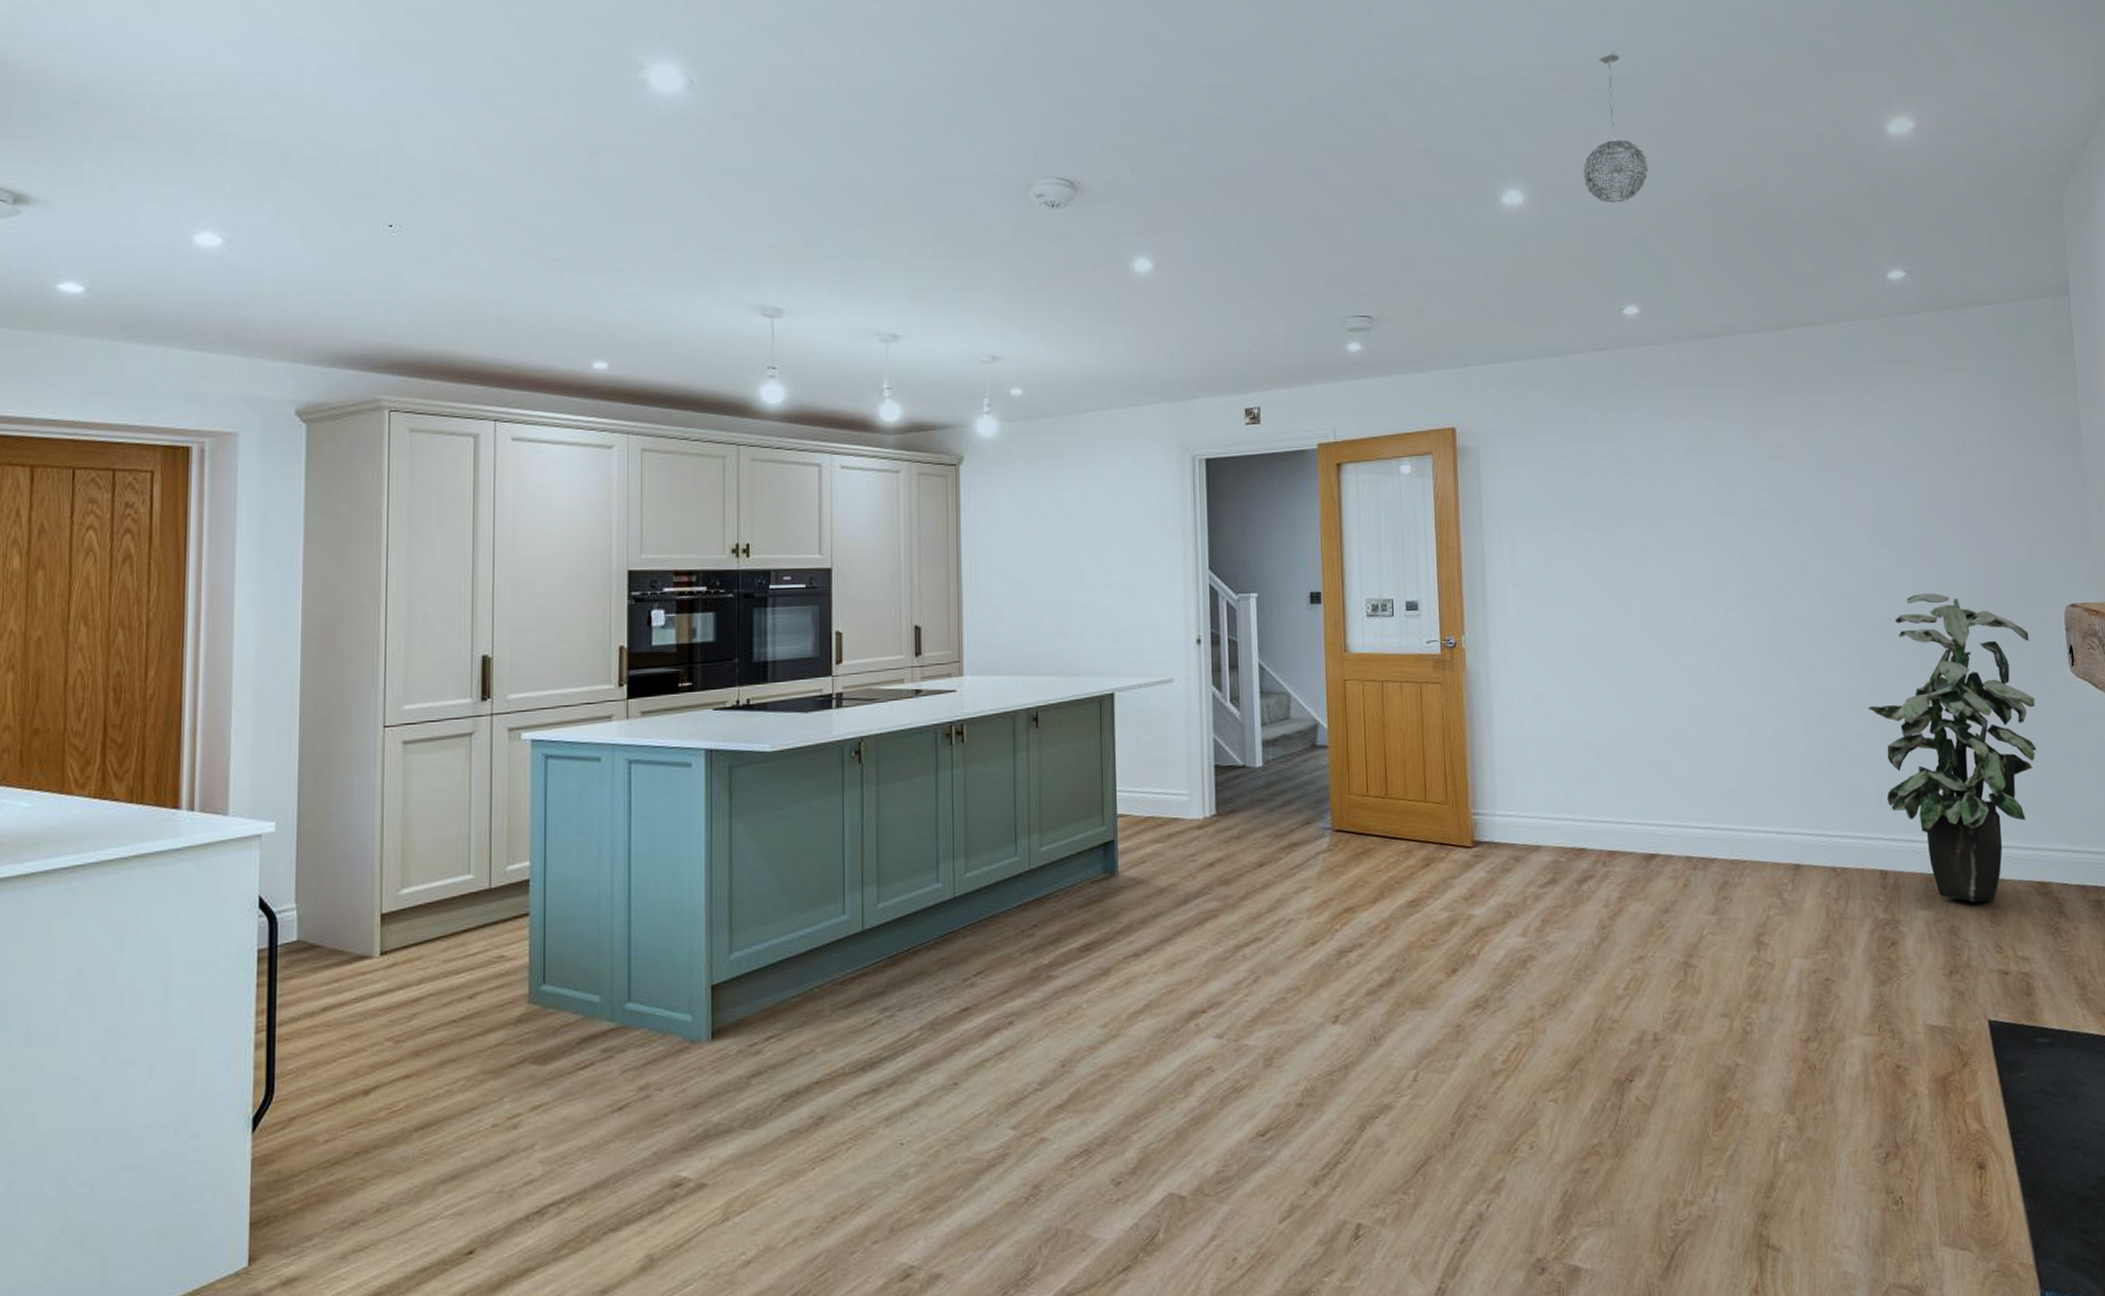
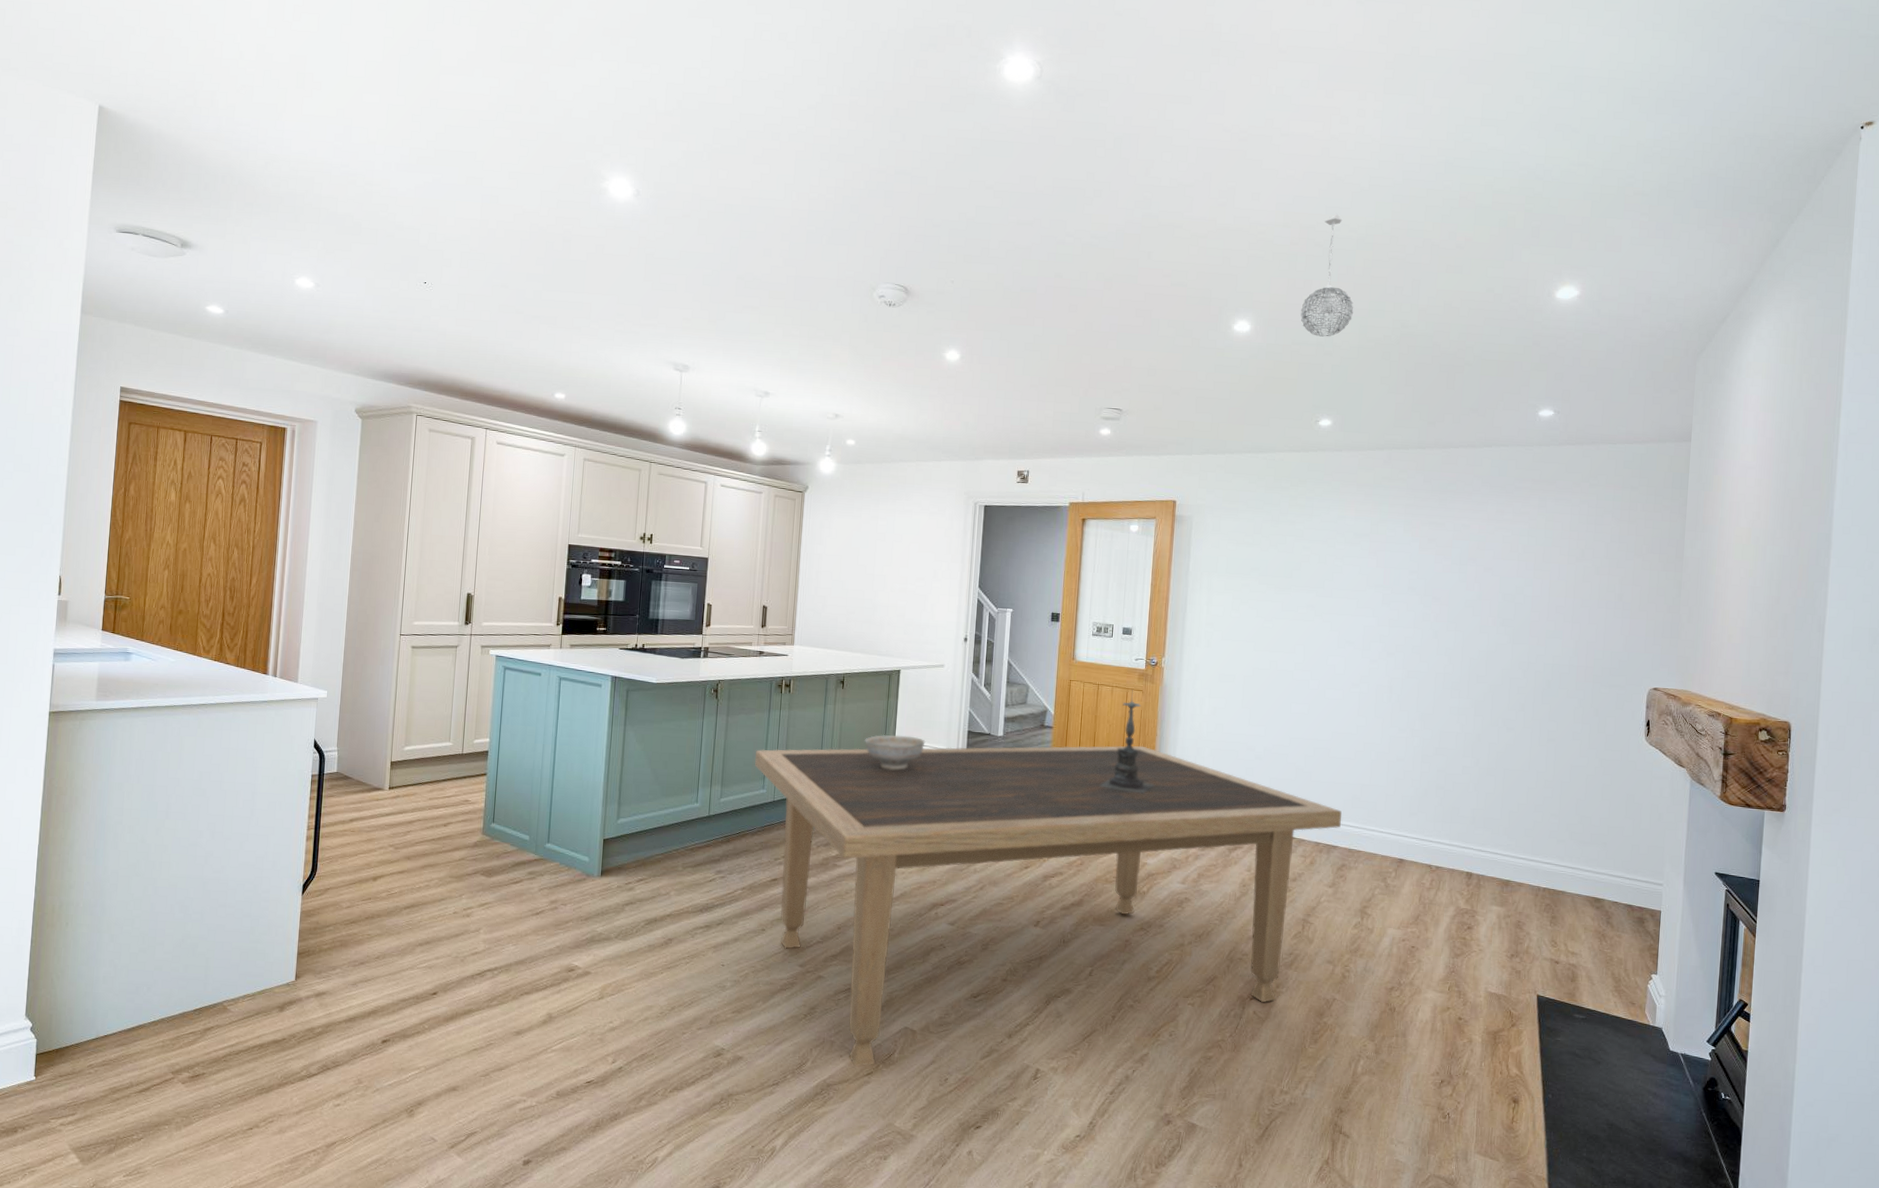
dining table: none [923,756,1716,1262] -> present [755,745,1342,1067]
decorative bowl: none [1073,782,1158,833] -> present [864,734,926,770]
candle holder: none [1397,683,1471,822] -> present [1098,689,1155,794]
indoor plant: present [1867,593,2037,902] -> none [1474,666,1615,907]

